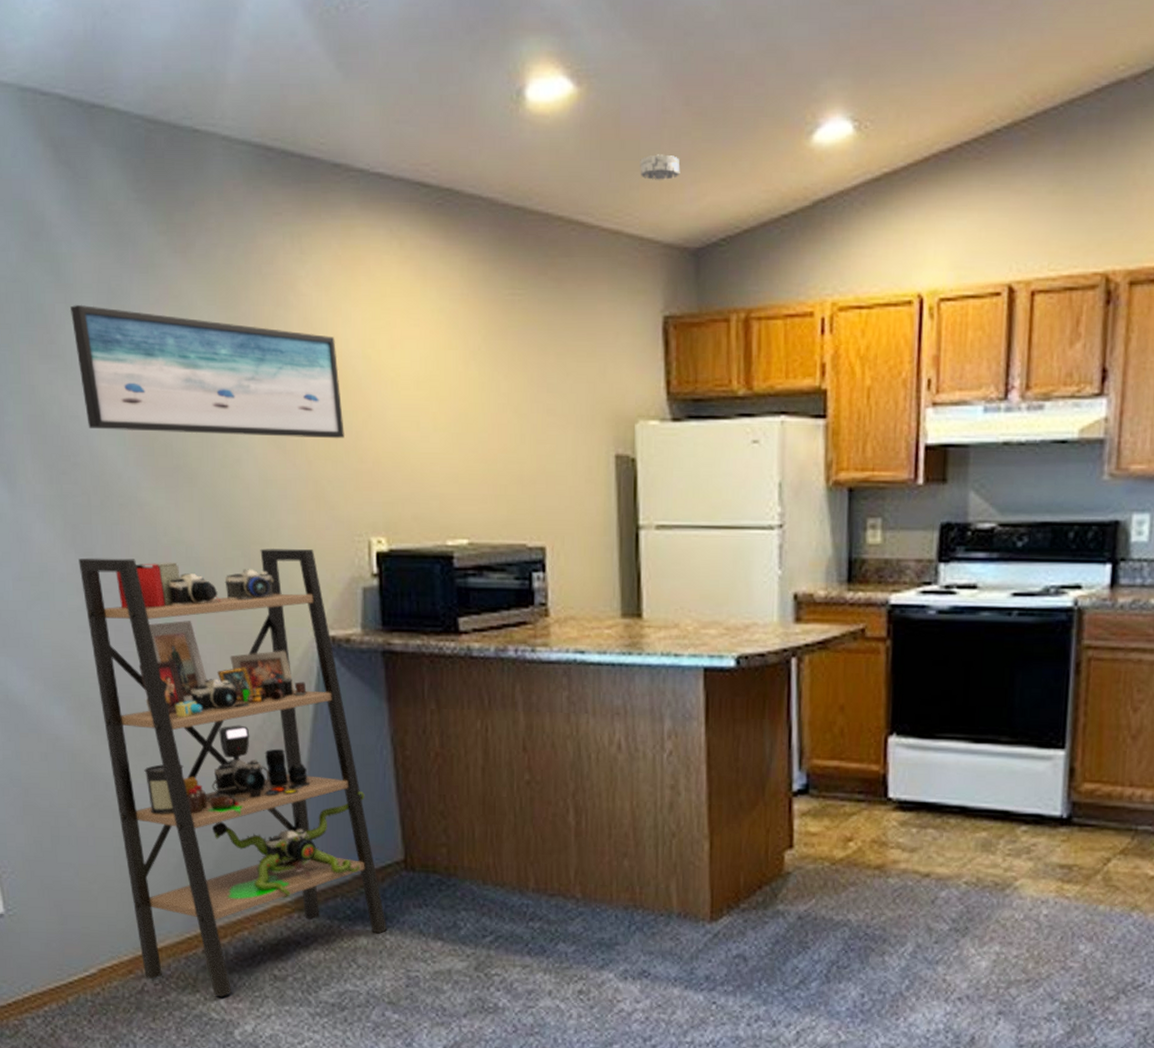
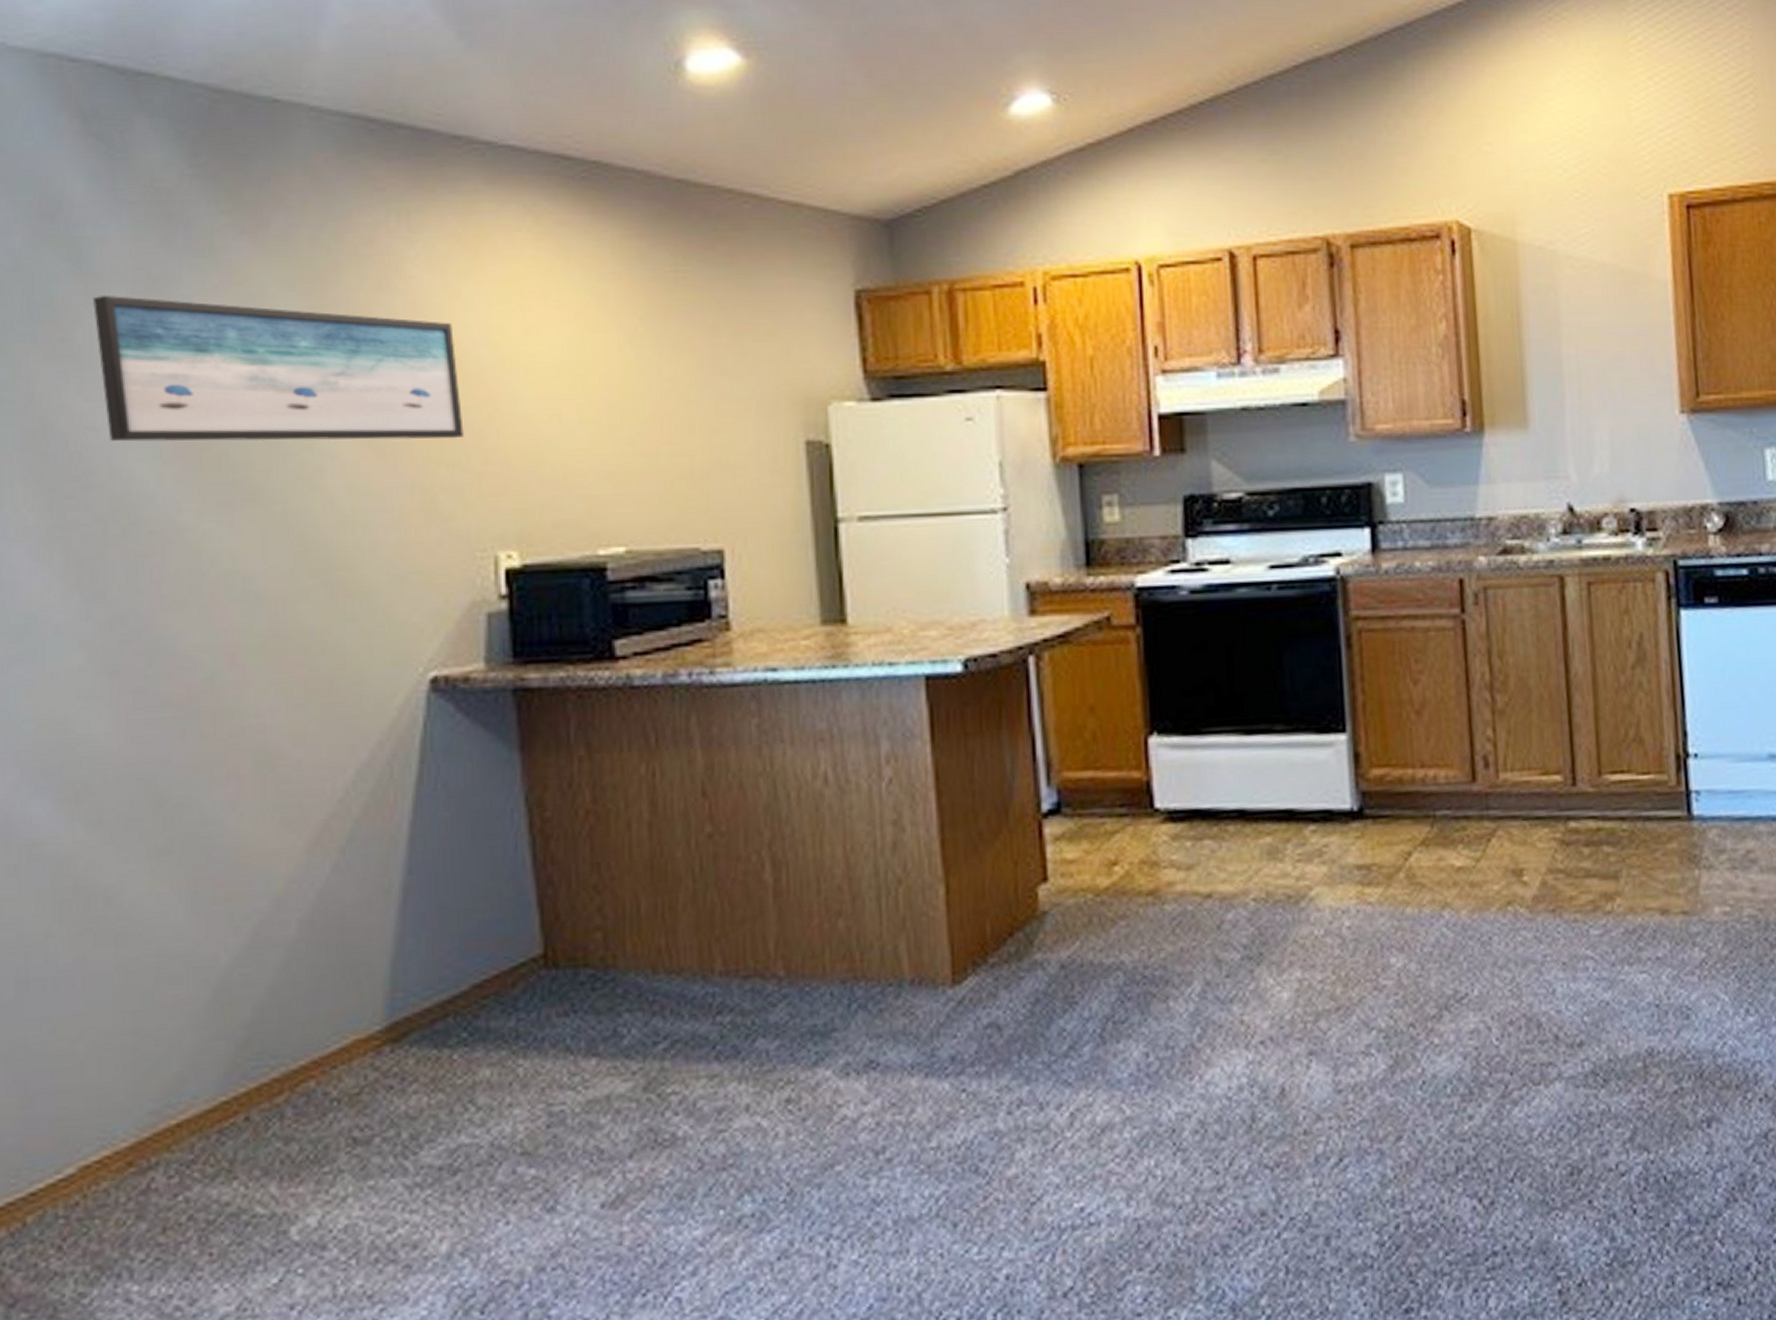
shelving unit: present [78,548,388,997] -> none [84,571,520,1182]
smoke detector: present [640,154,680,180] -> none [820,126,866,151]

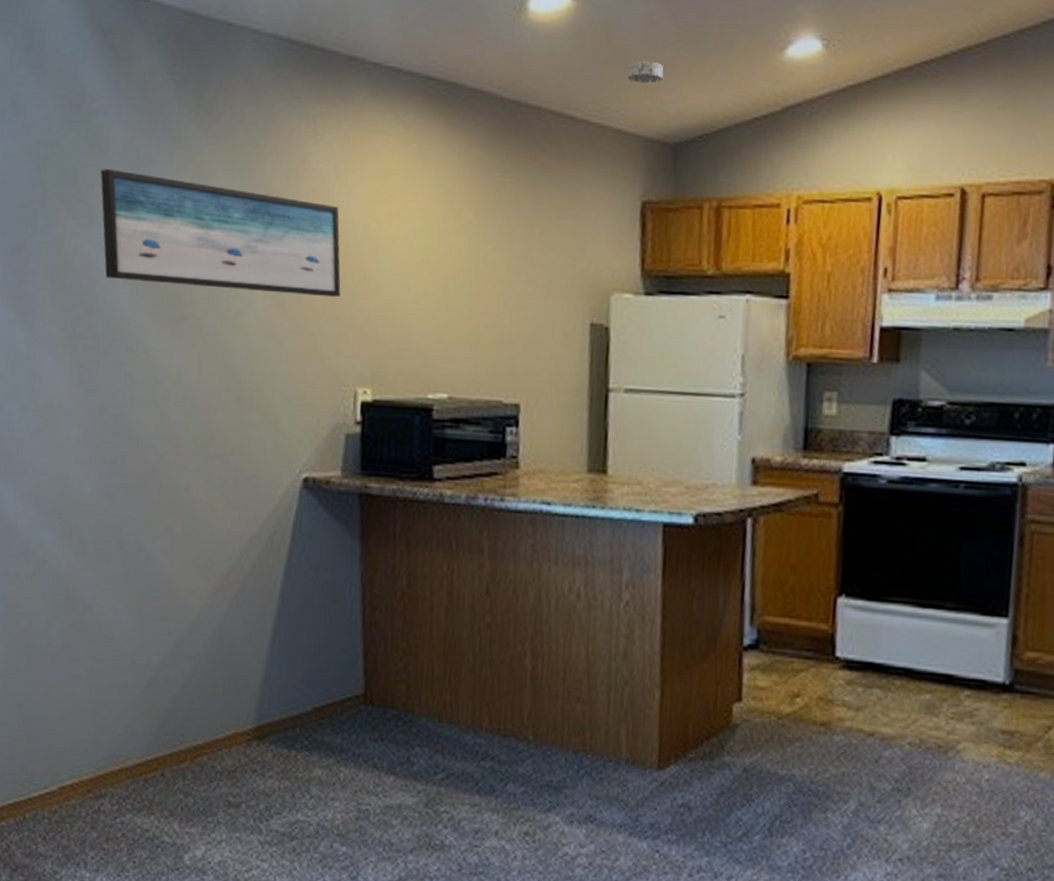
smoke detector: none [820,126,866,151] -> present [627,61,664,83]

